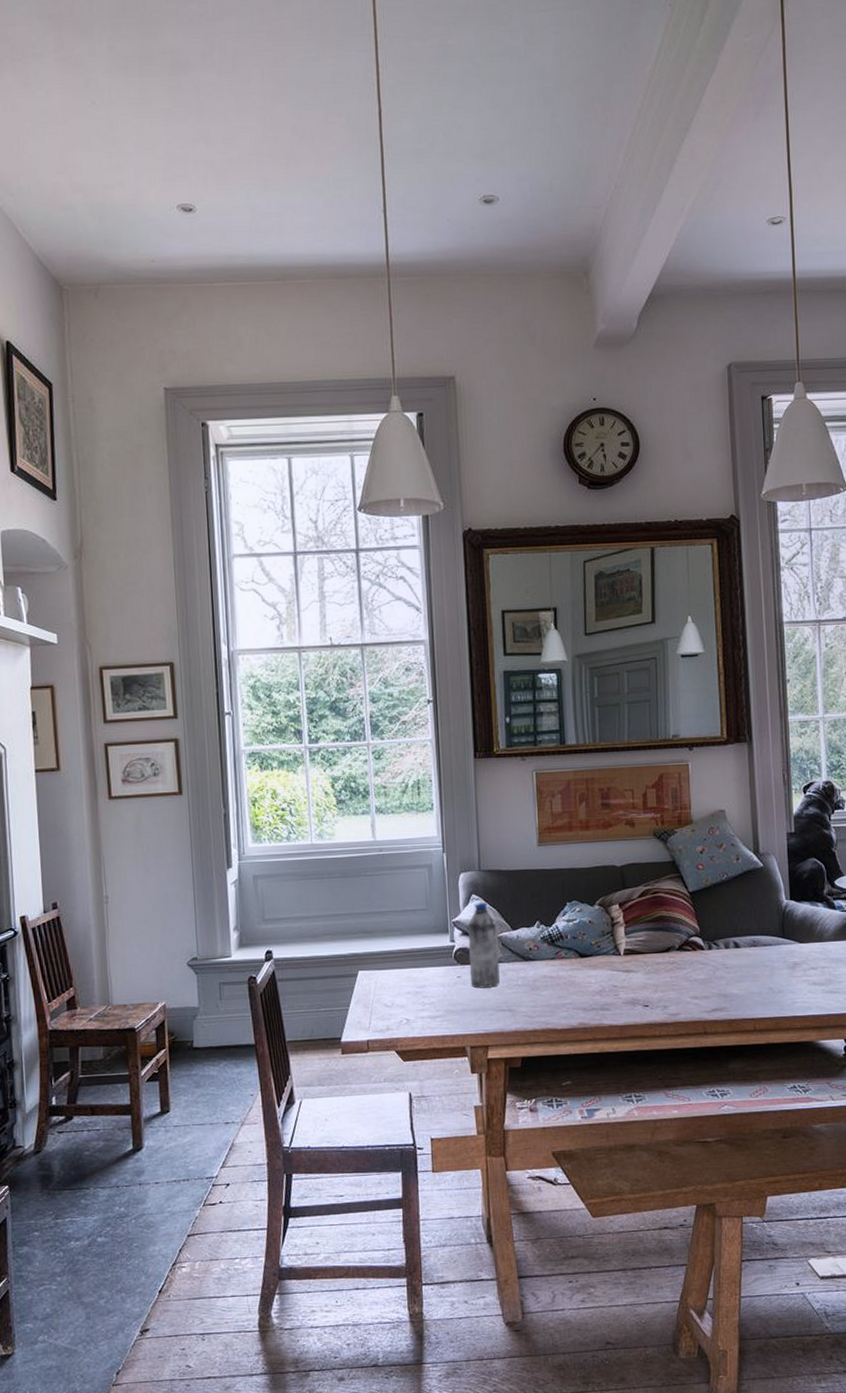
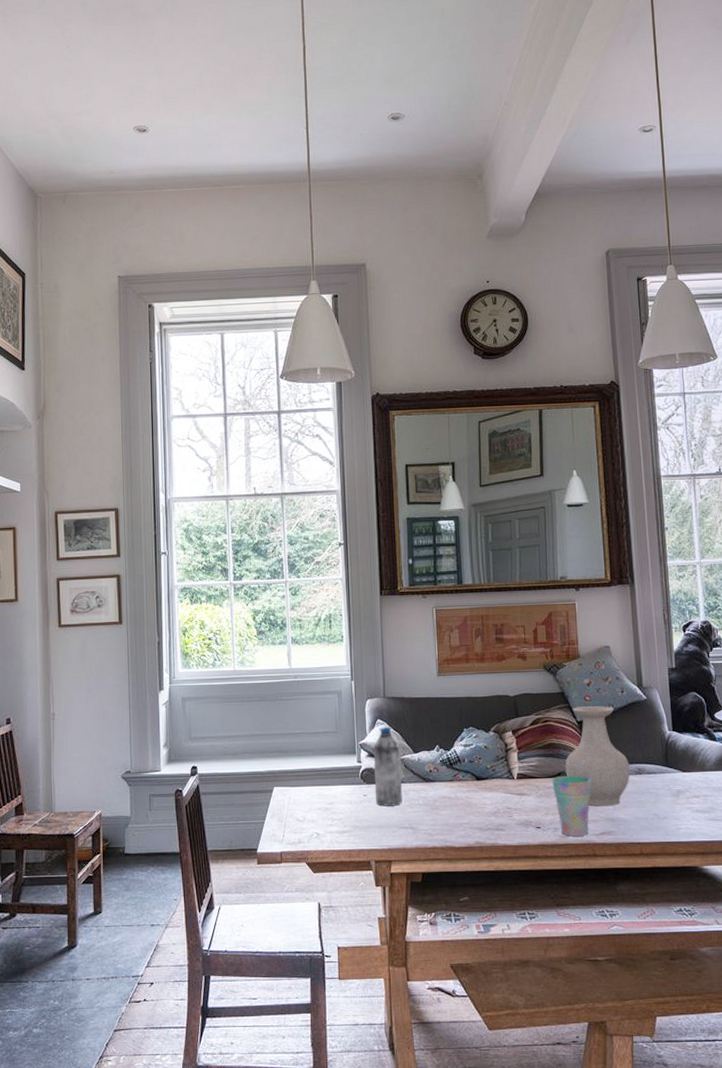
cup: none [661,950,703,1014] -> present [552,775,592,836]
vase: none [675,875,744,982] -> present [565,706,630,806]

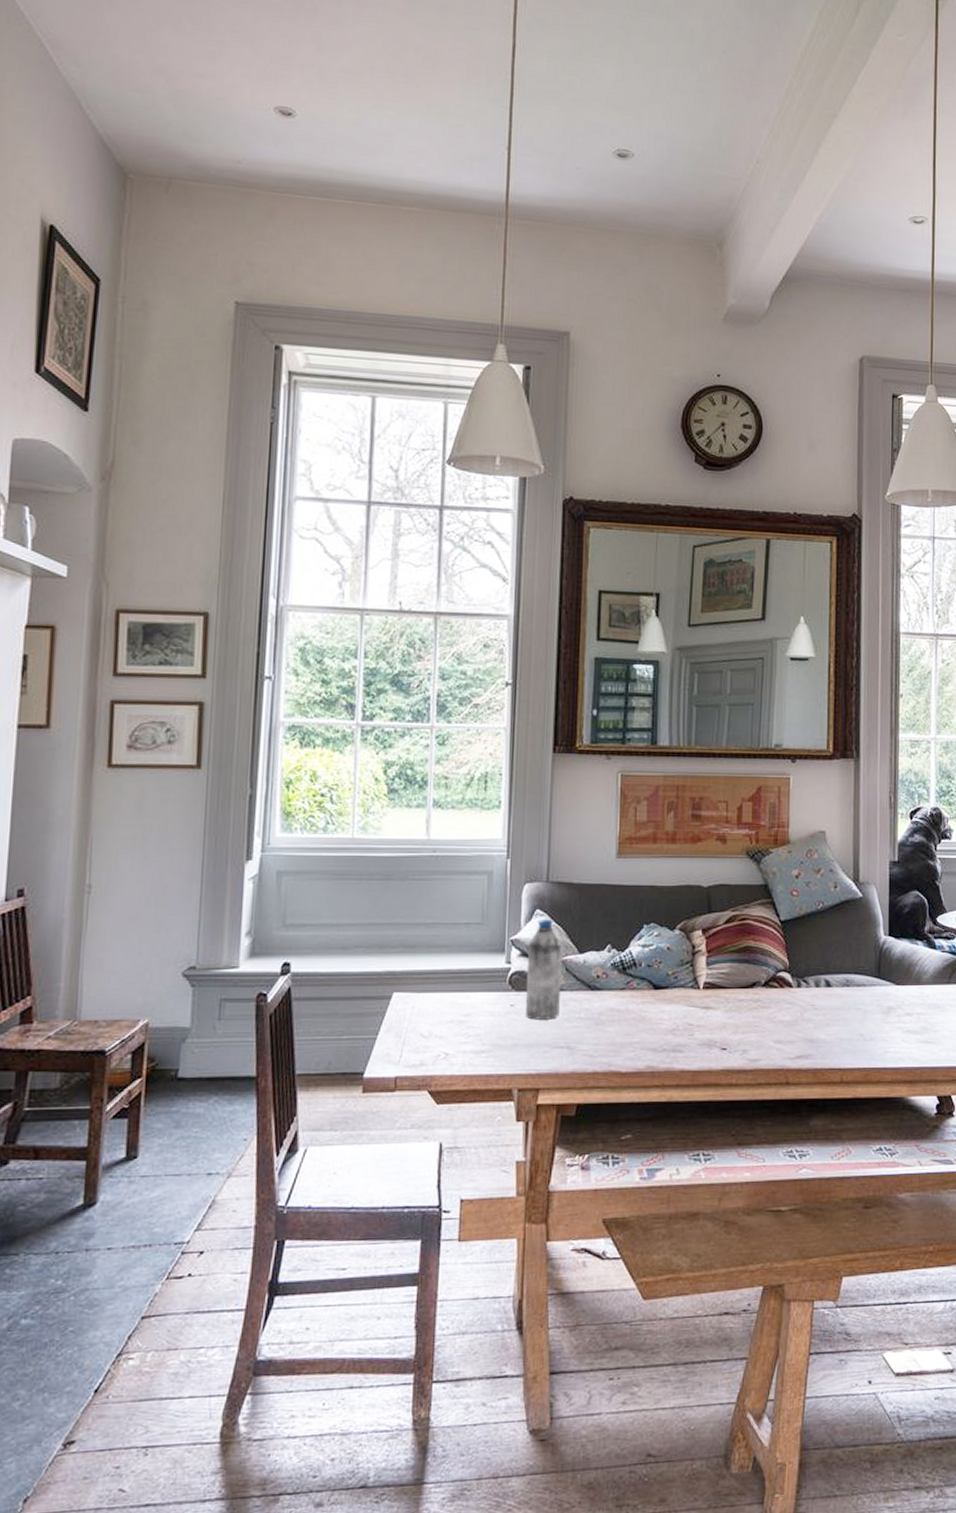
cup: present [552,775,592,836] -> none [744,986,791,1060]
vase: present [565,706,630,806] -> none [761,903,836,1024]

